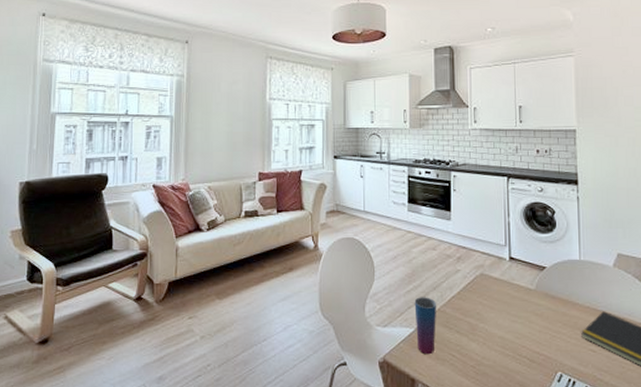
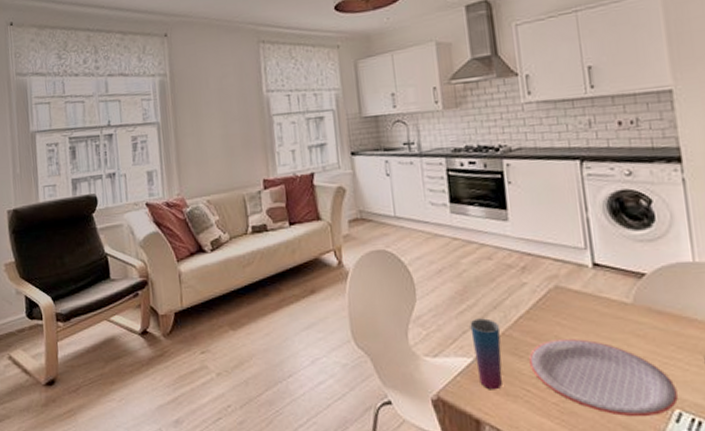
plate: none [456,316,560,378] -> present [528,339,678,417]

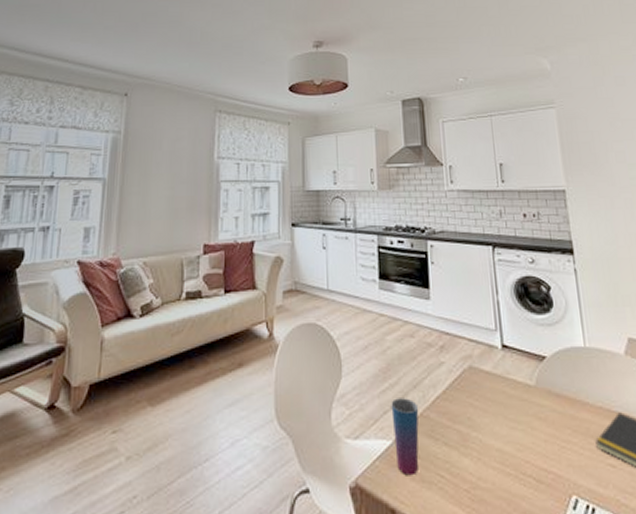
plate: present [528,339,678,417] -> none [443,421,574,505]

